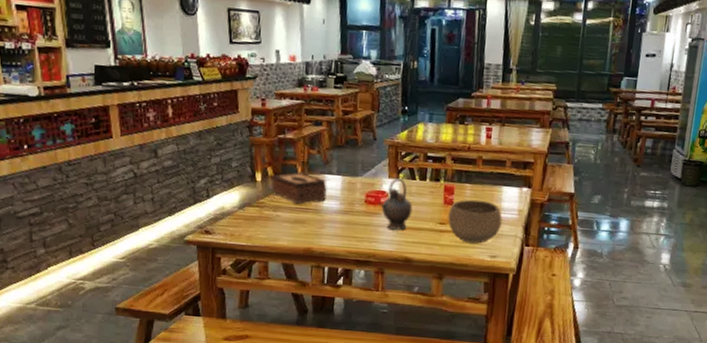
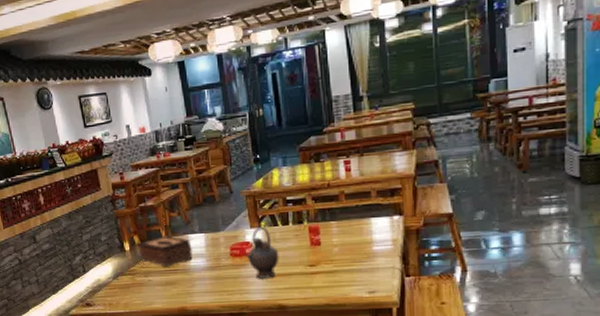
bowl: present [448,199,503,244] -> none [317,235,376,282]

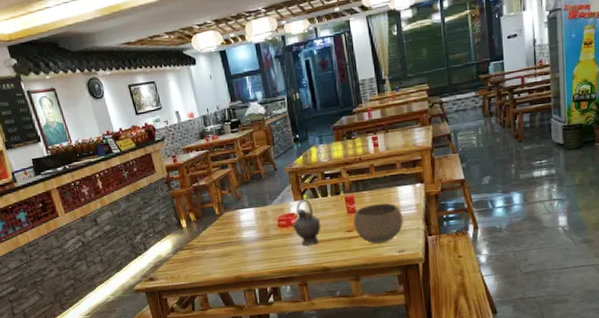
tissue box: present [139,236,193,267] -> none [195,212,245,241]
bowl: none [317,235,376,282] -> present [353,202,403,244]

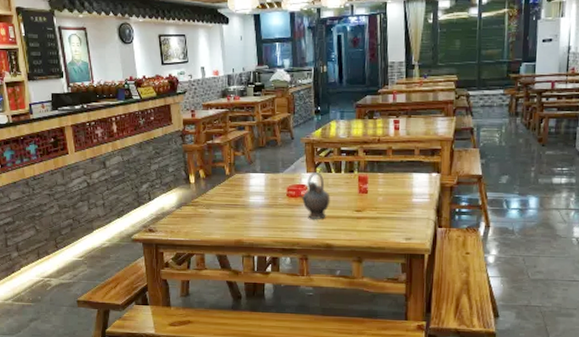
bowl: present [353,202,403,244] -> none [363,187,415,228]

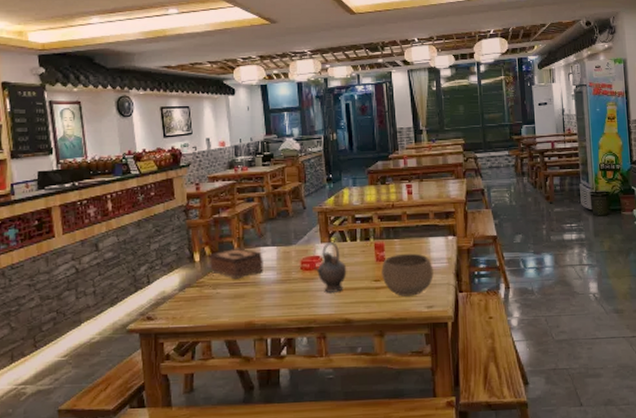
tissue box: none [204,172,252,202] -> present [210,248,263,280]
bowl: none [363,187,415,228] -> present [382,253,434,296]

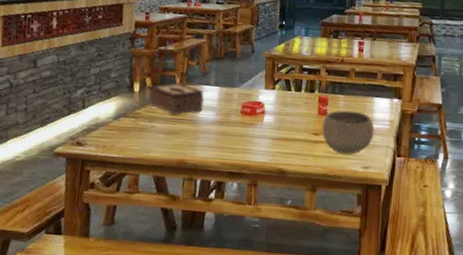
teapot: present [313,241,347,293] -> none [254,88,288,141]

